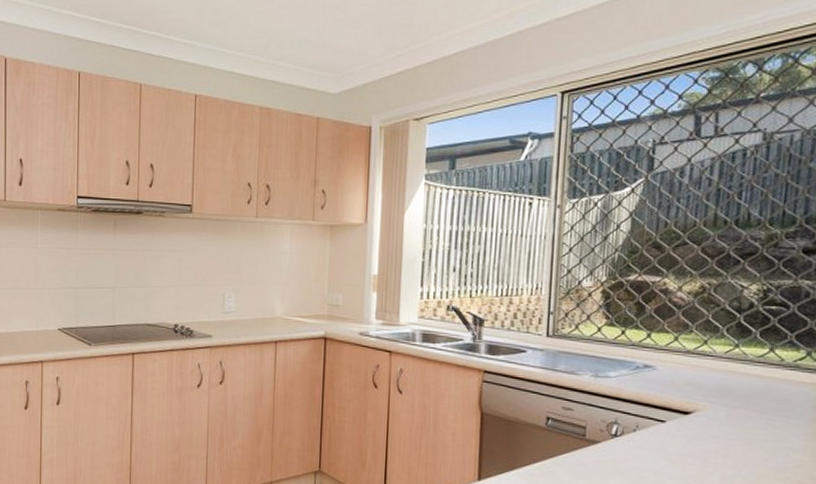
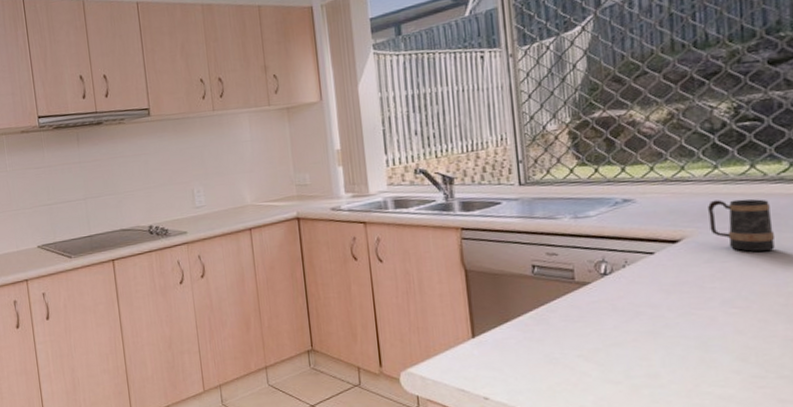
mug: none [722,378,783,434] -> present [708,199,776,252]

